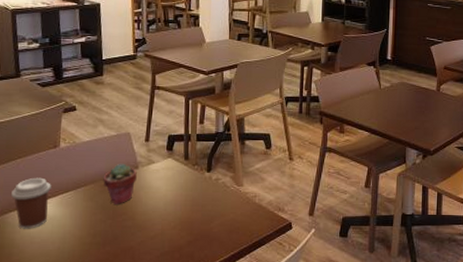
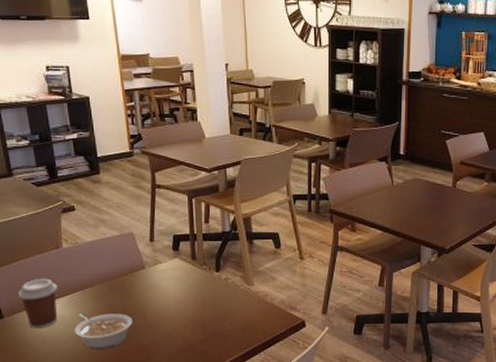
legume: none [62,212,122,252] -> present [74,312,133,350]
potted succulent: present [103,163,137,204] -> none [110,263,144,304]

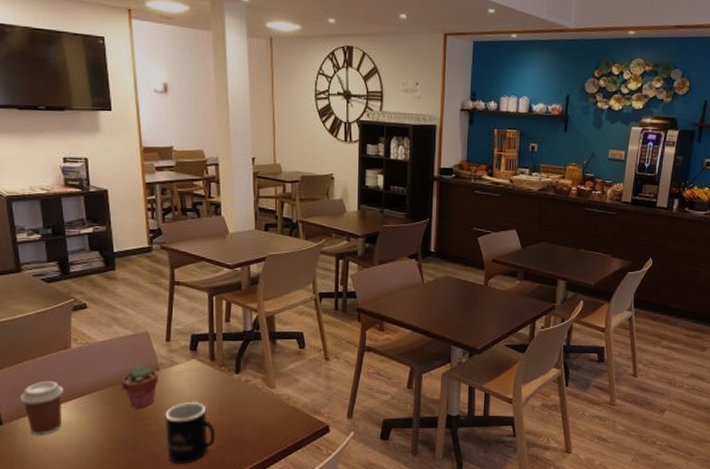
legume: present [74,312,133,350] -> none [79,417,144,459]
potted succulent: none [110,263,144,304] -> present [121,364,158,408]
mug: none [151,297,199,356] -> present [165,401,216,465]

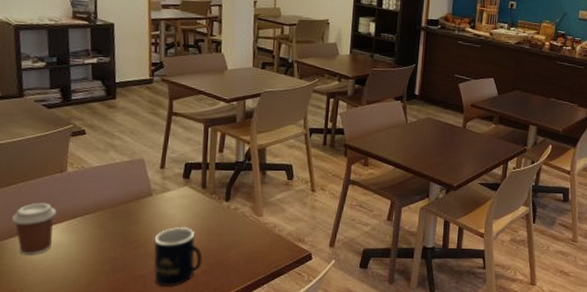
potted succulent: present [121,364,158,408] -> none [113,190,151,232]

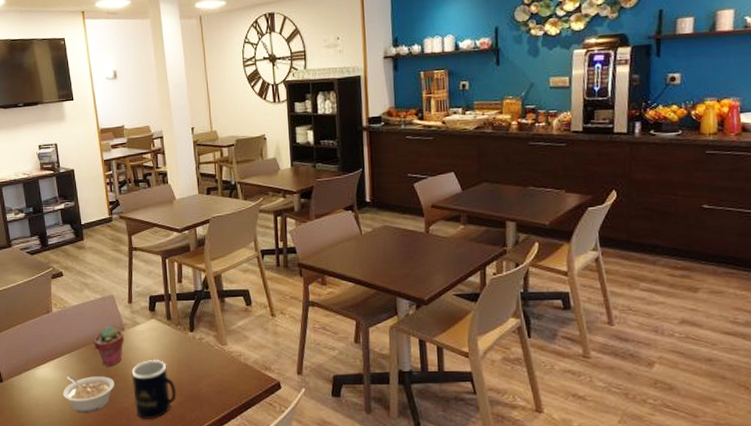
coffee cup: present [12,202,57,256] -> none [15,342,49,392]
legume: none [68,239,133,280] -> present [62,375,115,414]
potted succulent: none [113,190,151,232] -> present [93,325,124,366]

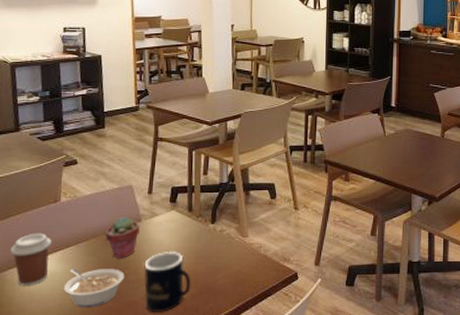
coffee cup: none [15,342,49,392] -> present [11,233,52,286]

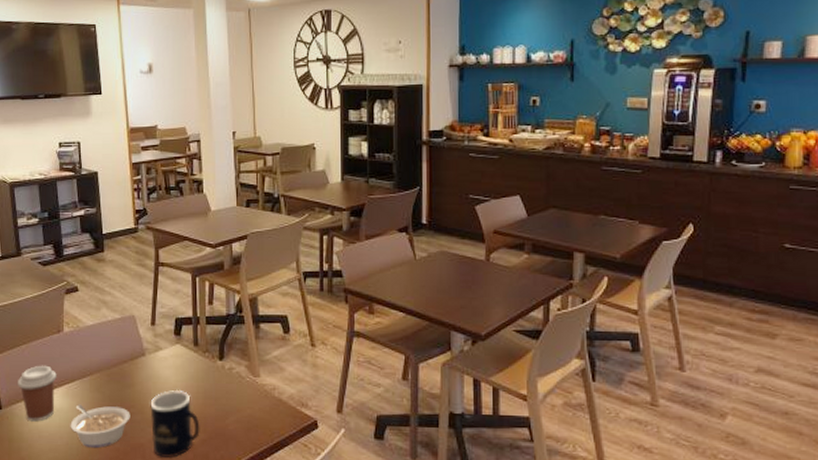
potted succulent: present [105,216,140,259] -> none [109,349,144,396]

